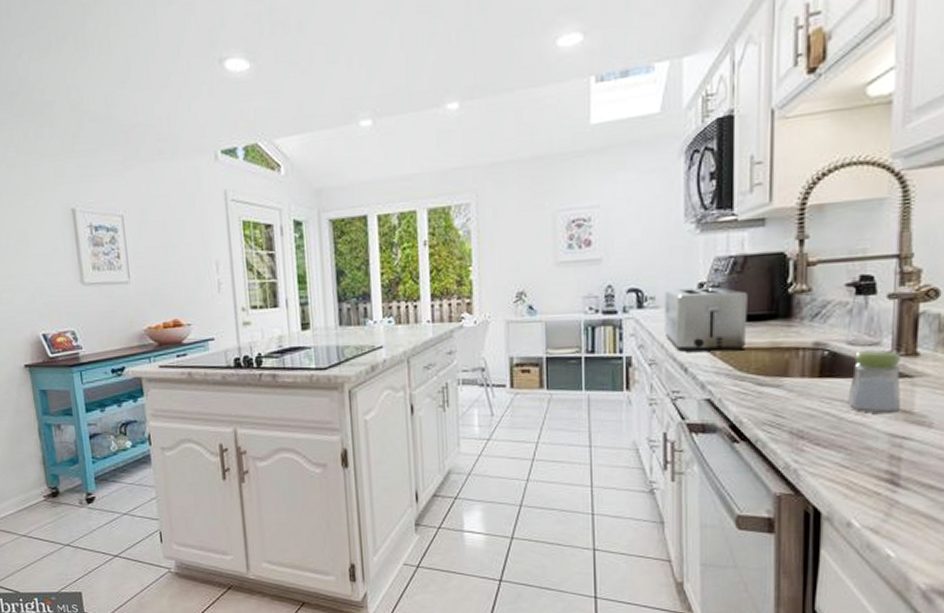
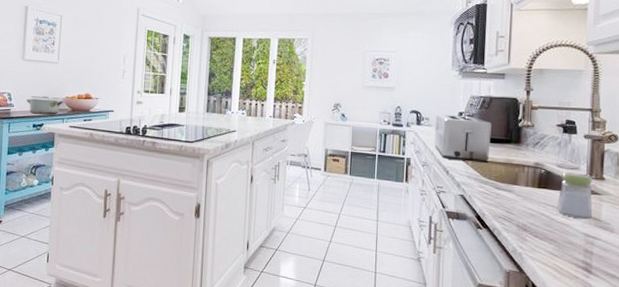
saucepan: none [97,329,147,356] -> present [26,96,64,115]

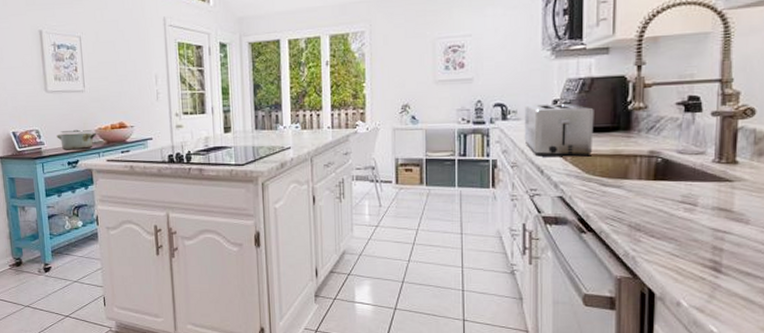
salt shaker: present [557,172,593,220] -> none [677,158,723,212]

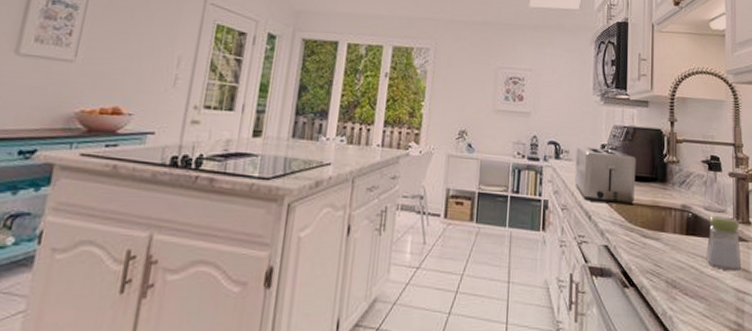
saucepan: present [56,129,97,151] -> none [12,108,77,137]
salt shaker: none [677,158,723,212] -> present [706,216,742,272]

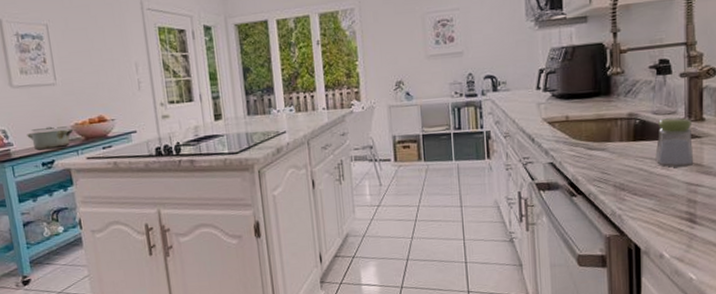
saucepan: none [12,108,77,137] -> present [27,126,74,151]
toaster: present [574,145,636,207] -> none [513,72,578,126]

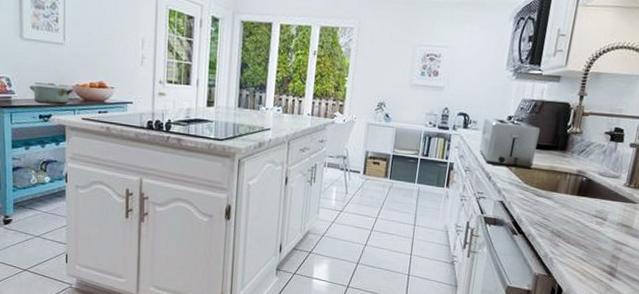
toaster: none [513,72,578,126] -> present [479,117,540,170]
salt shaker: present [655,117,694,168] -> none [592,181,632,227]

